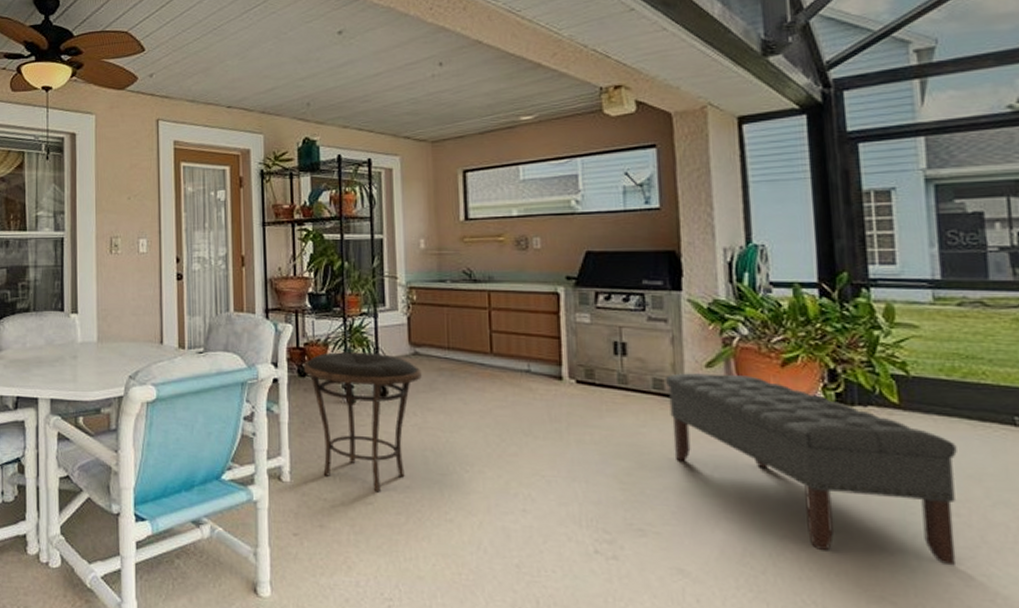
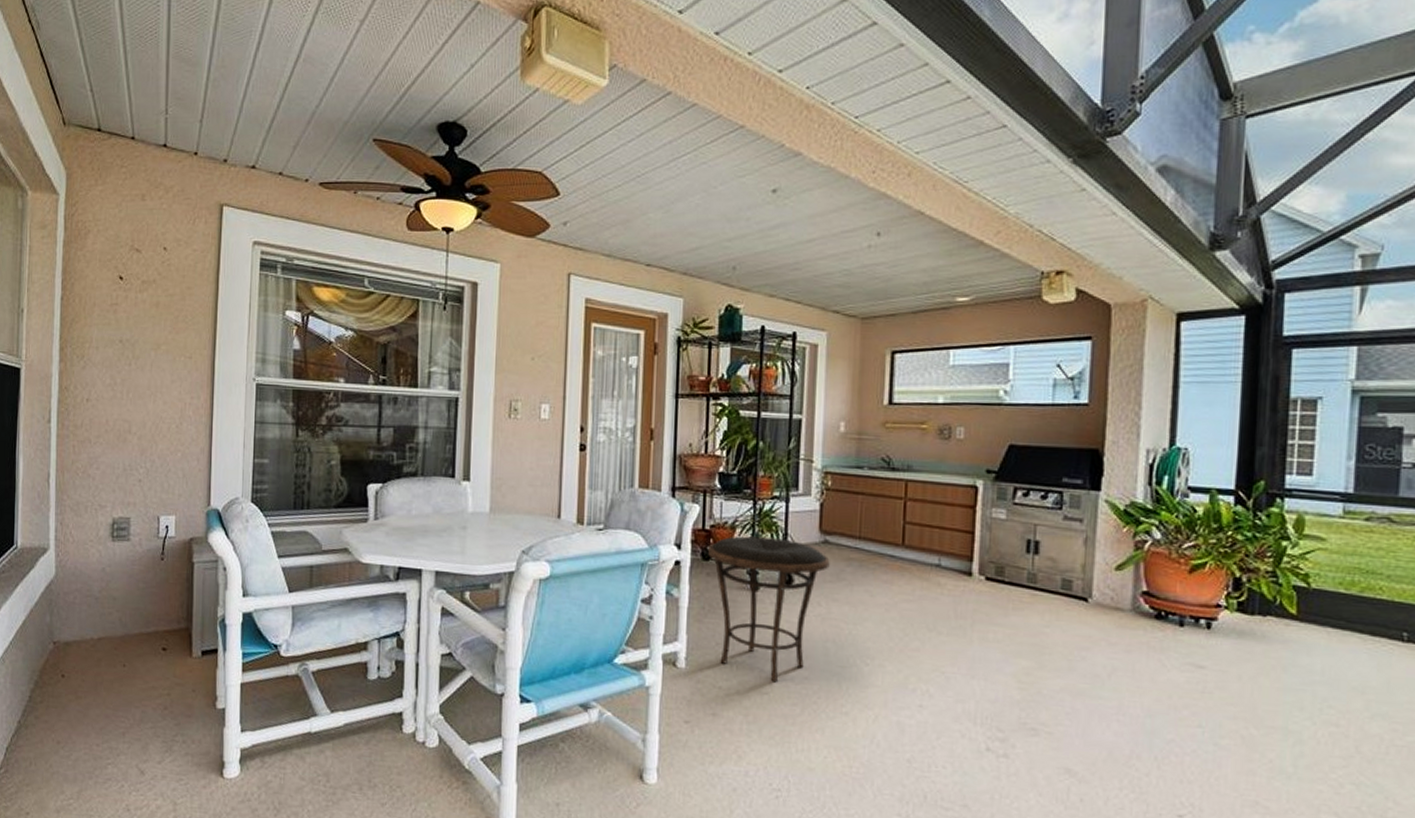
bench: present [665,373,957,566] -> none [1073,575,1345,774]

